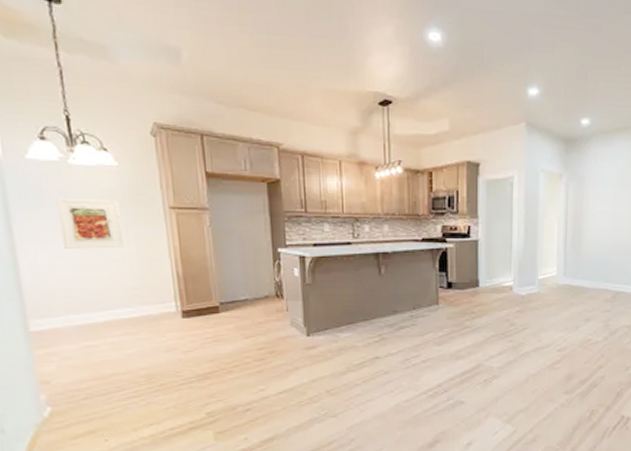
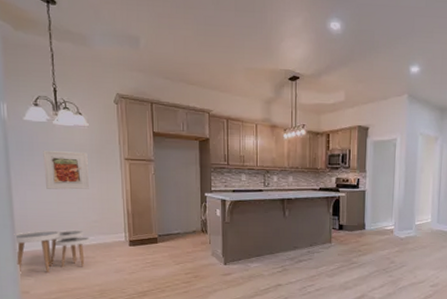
side table: none [23,300,131,356] -> present [14,230,91,272]

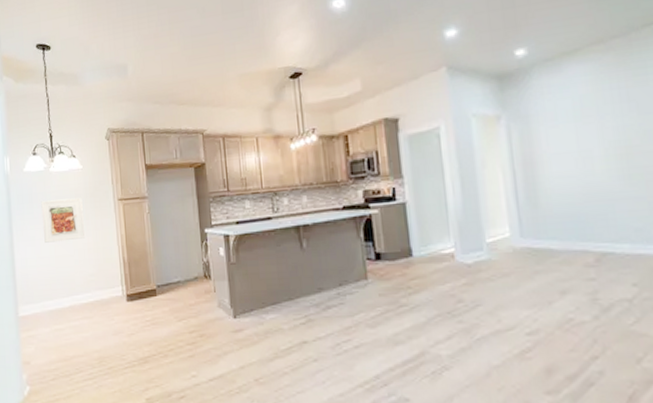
side table: present [14,230,91,272] -> none [16,286,88,339]

